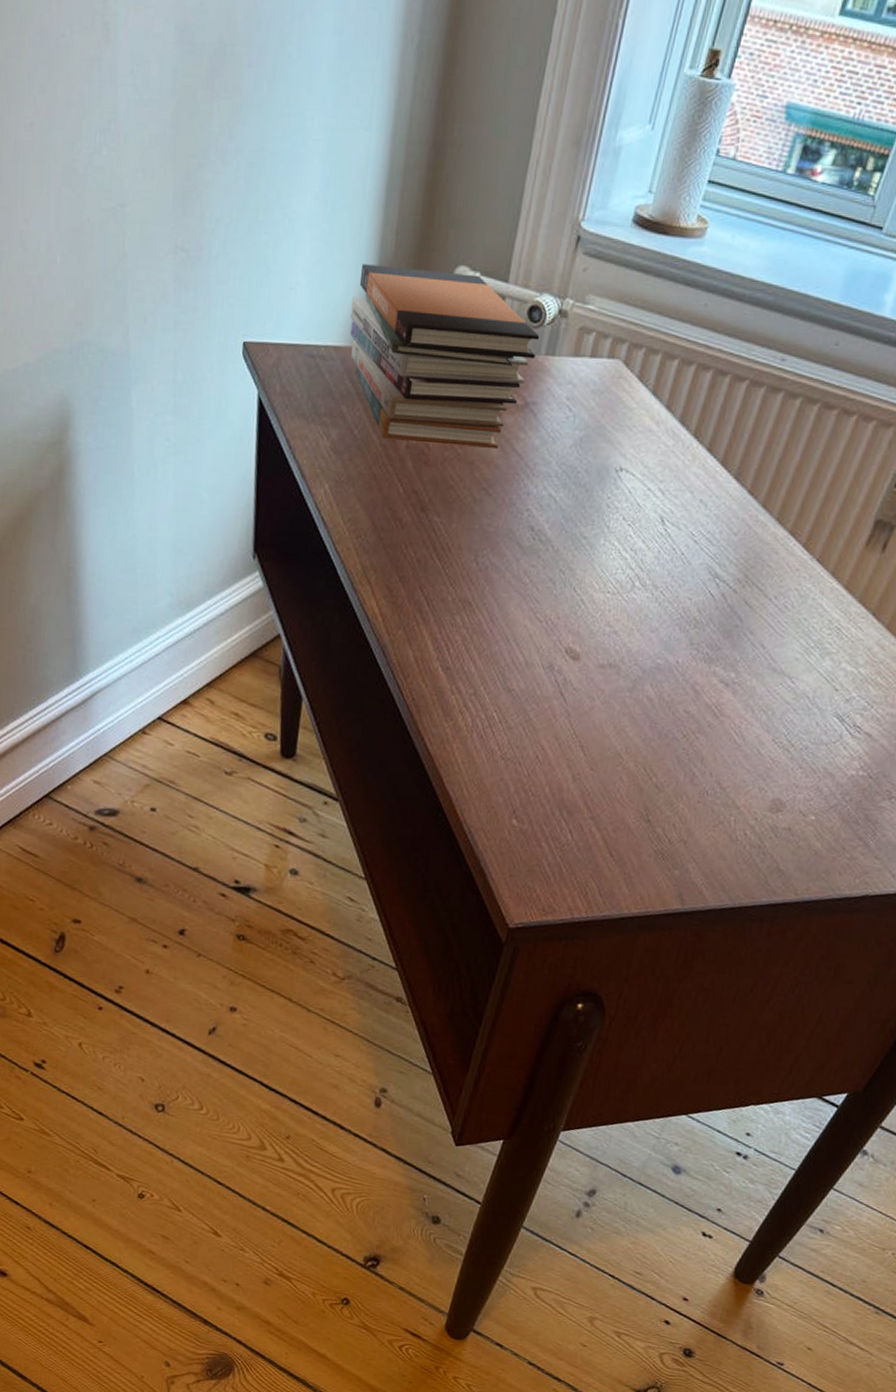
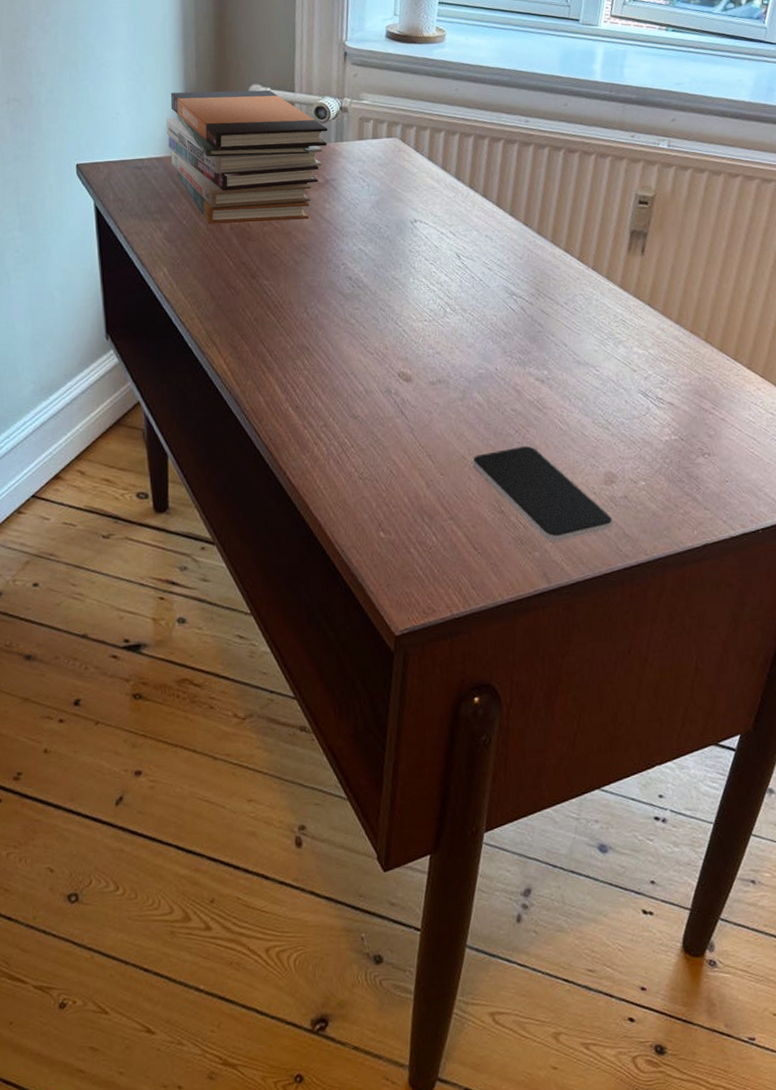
smartphone: none [626,753,769,864] -> present [471,446,613,542]

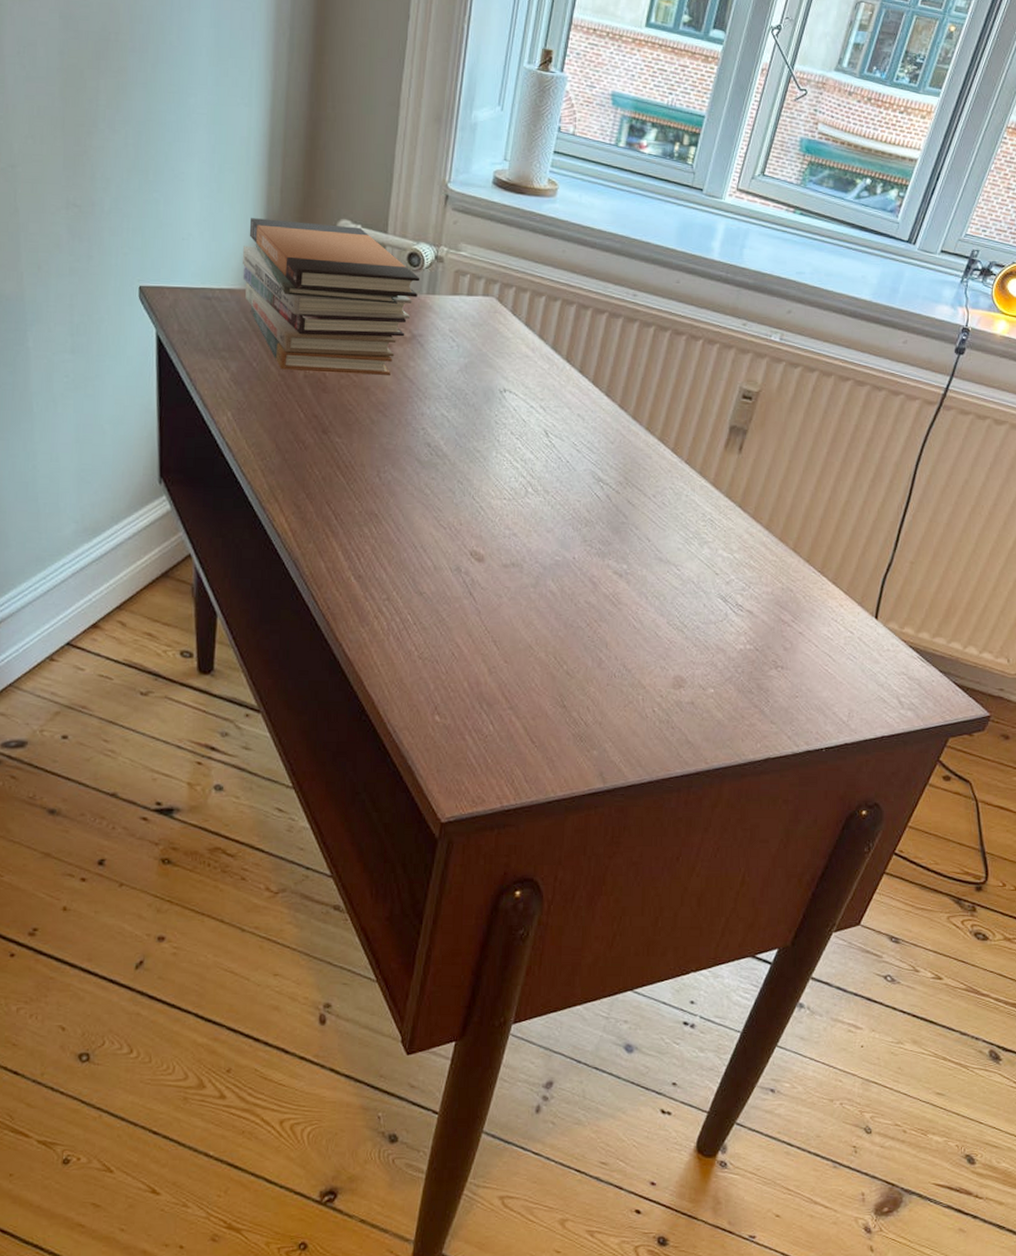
smartphone: present [471,446,613,542] -> none [538,640,677,742]

